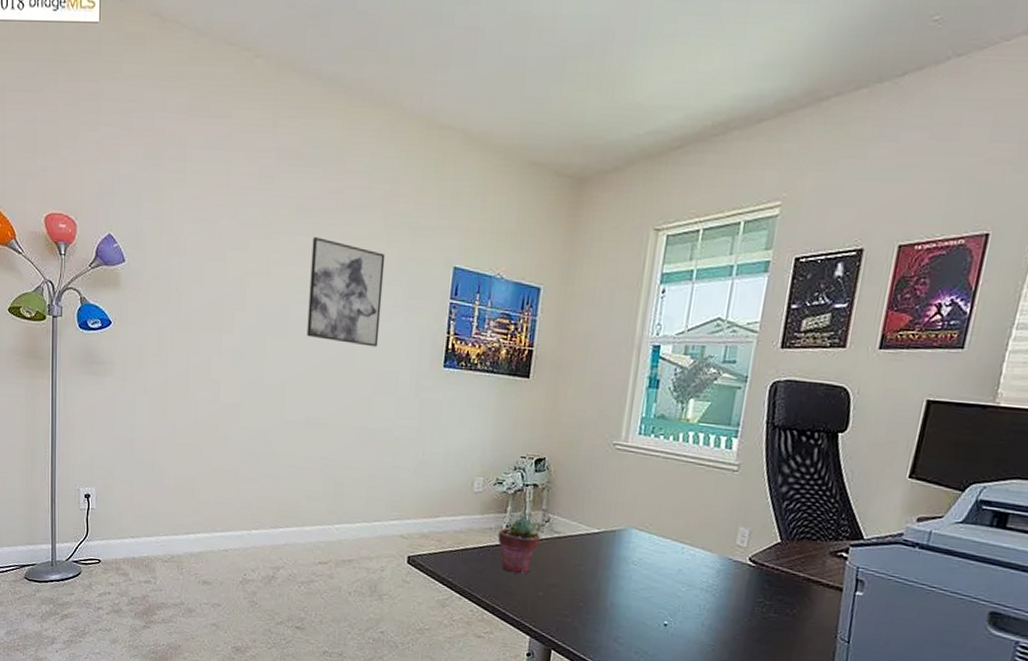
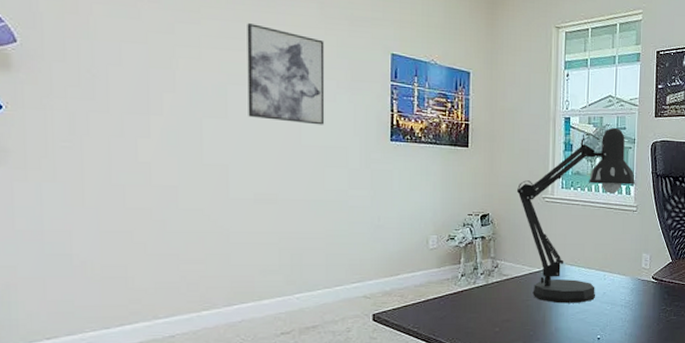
potted succulent: present [497,518,541,575] -> none [455,267,492,316]
desk lamp: none [582,360,741,578] -> present [517,127,635,304]

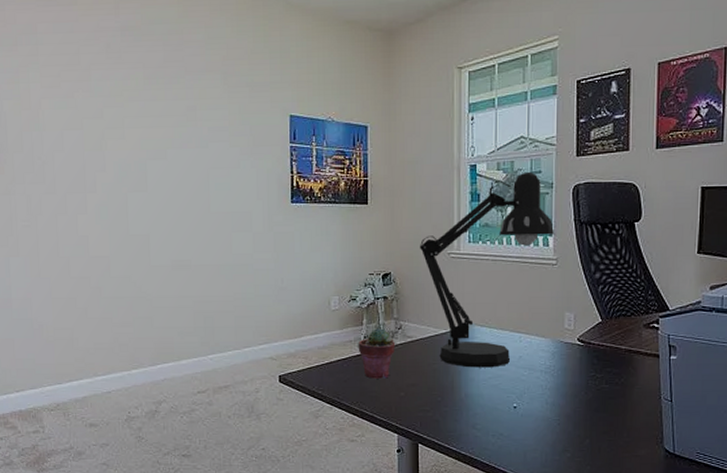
wall art: present [247,23,325,125] -> none [161,101,231,192]
potted succulent: none [455,267,492,316] -> present [358,328,396,379]

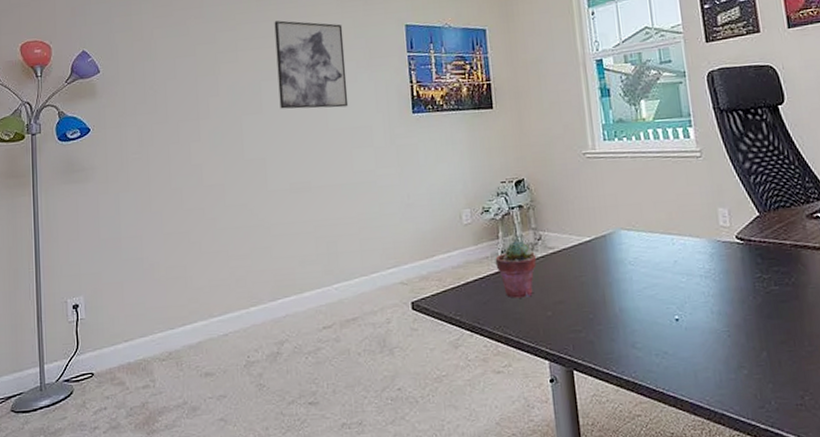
wall art: none [161,101,231,192] -> present [274,20,349,109]
desk lamp: present [420,171,554,368] -> none [552,61,694,278]

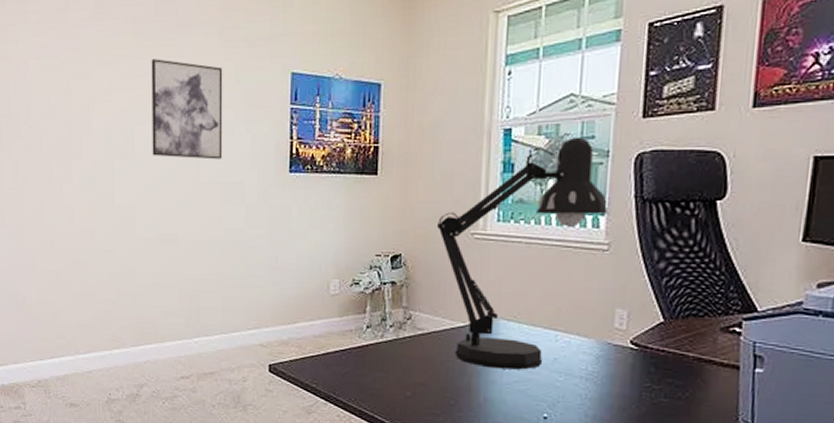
potted succulent: present [495,240,537,298] -> none [359,317,403,375]
desk lamp: none [552,61,694,278] -> present [437,136,608,370]

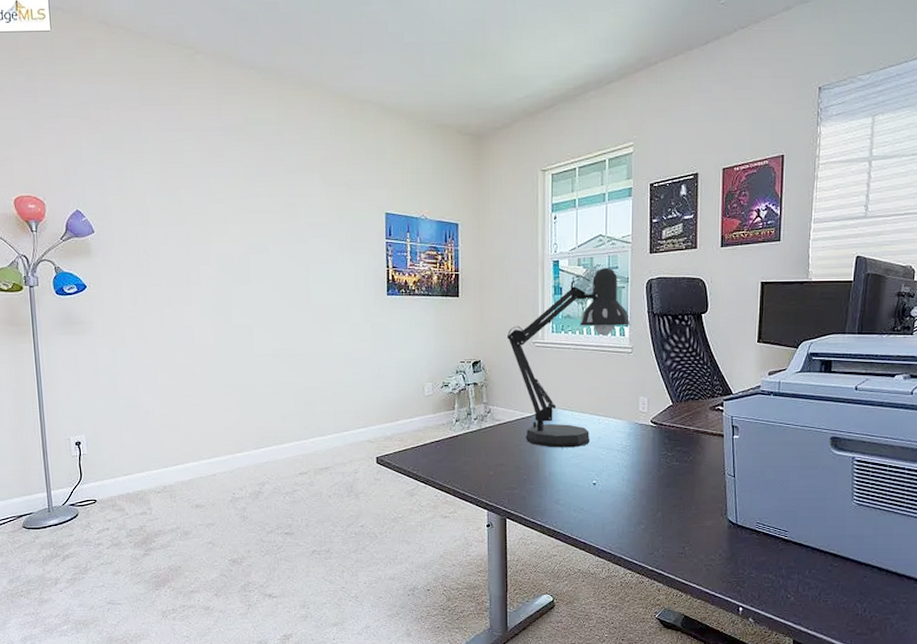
wall art: present [151,59,223,160] -> none [263,198,330,285]

